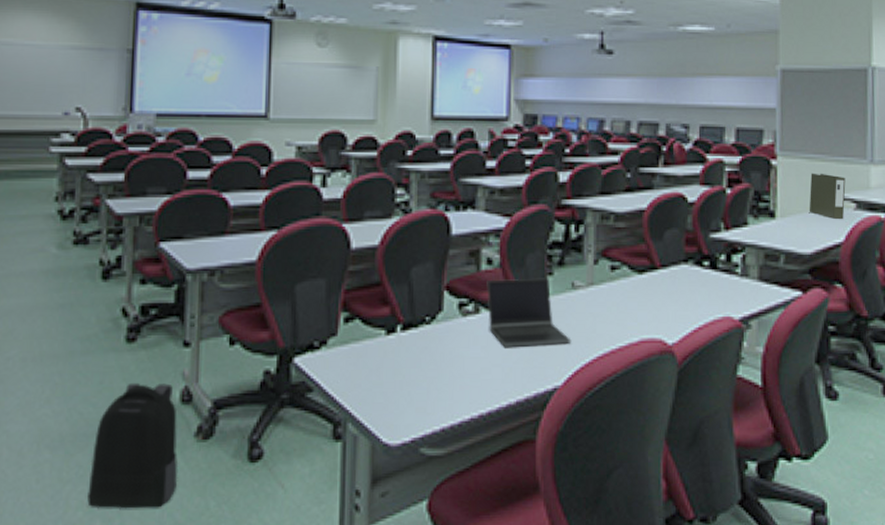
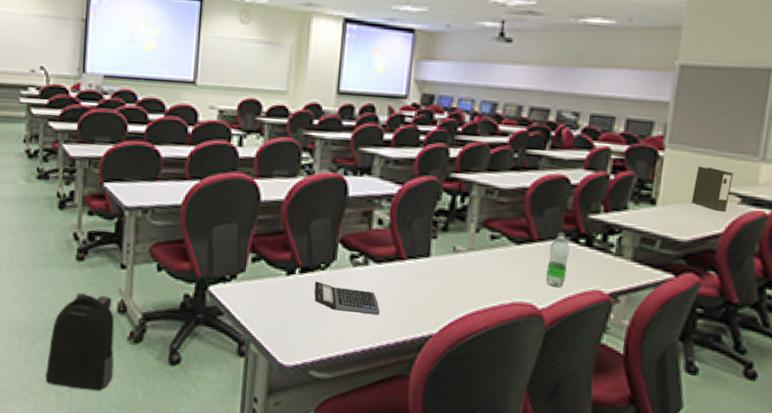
calculator: none [419,338,497,371] -> present [314,281,380,314]
laptop computer: present [486,278,572,348] -> none [375,238,449,299]
bottle: none [673,255,694,318] -> present [546,231,570,288]

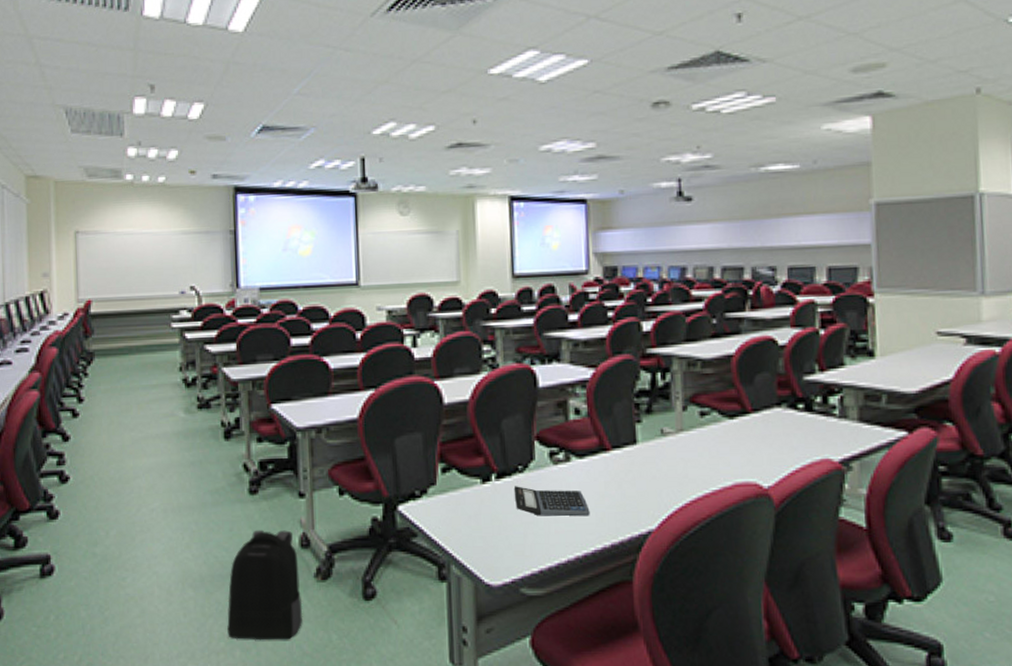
bottle: present [546,231,570,288] -> none [766,398,789,461]
binder: present [691,166,733,213] -> none [912,308,953,356]

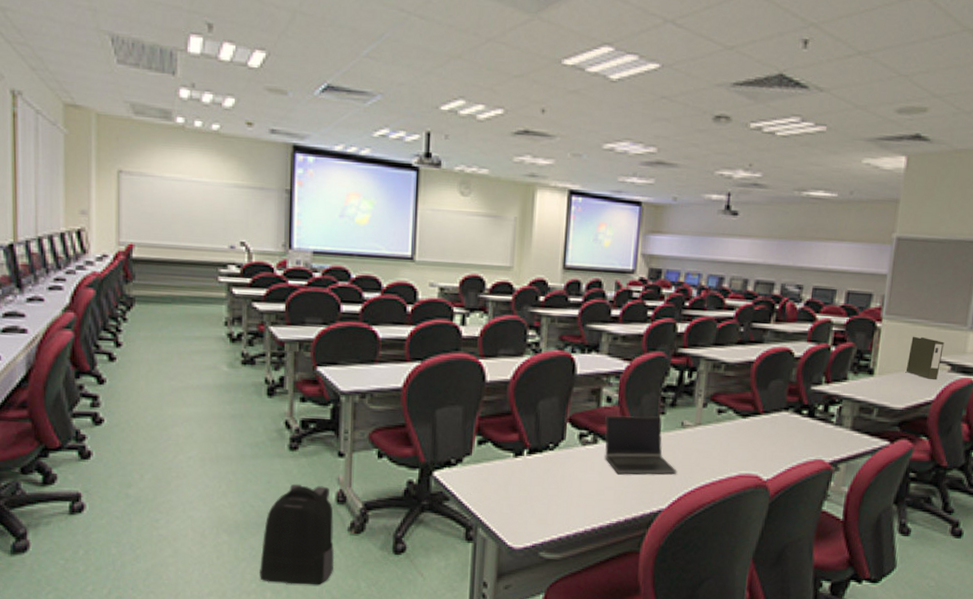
calculator: present [513,486,590,516] -> none [543,462,610,492]
laptop computer: none [575,425,664,494] -> present [604,415,677,475]
binder: none [912,308,953,356] -> present [905,336,944,381]

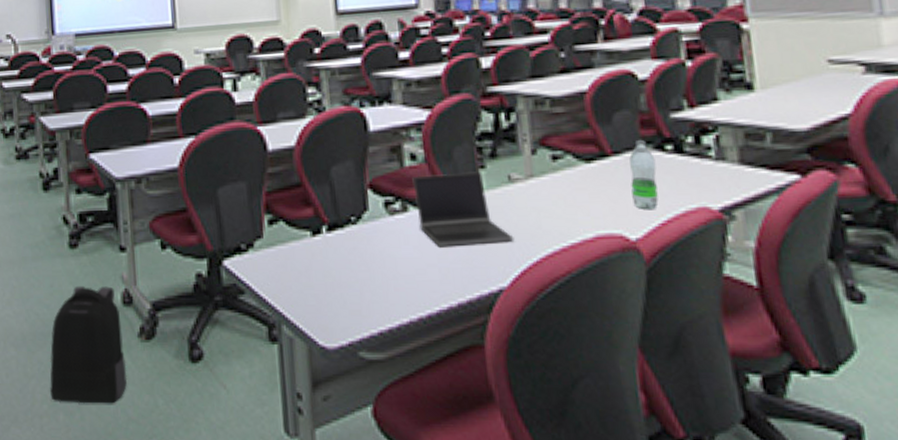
bottle: none [770,403,793,459] -> present [629,139,659,210]
binder: present [905,336,944,381] -> none [796,33,849,87]

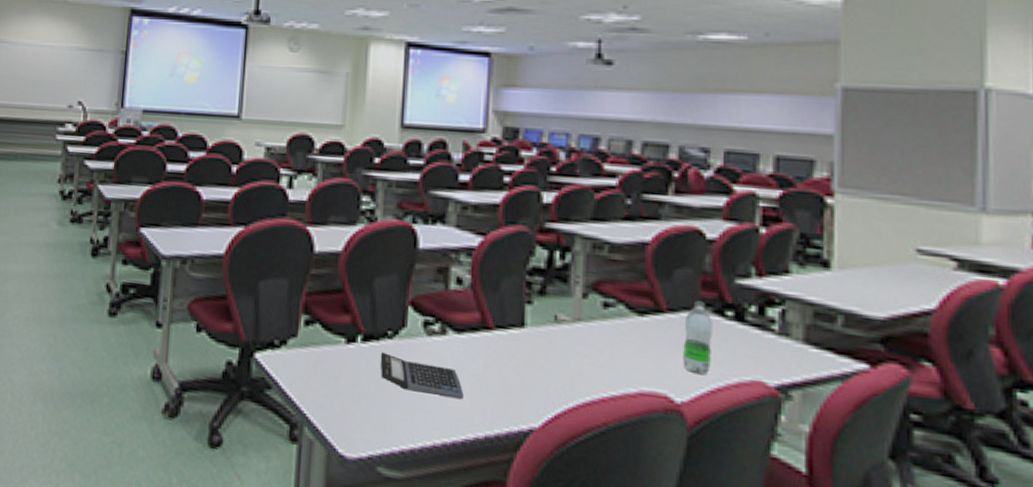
backpack: present [50,285,128,404] -> none [70,353,148,473]
calculator: none [347,239,433,272] -> present [380,352,464,399]
laptop computer: present [412,171,514,248] -> none [455,301,552,383]

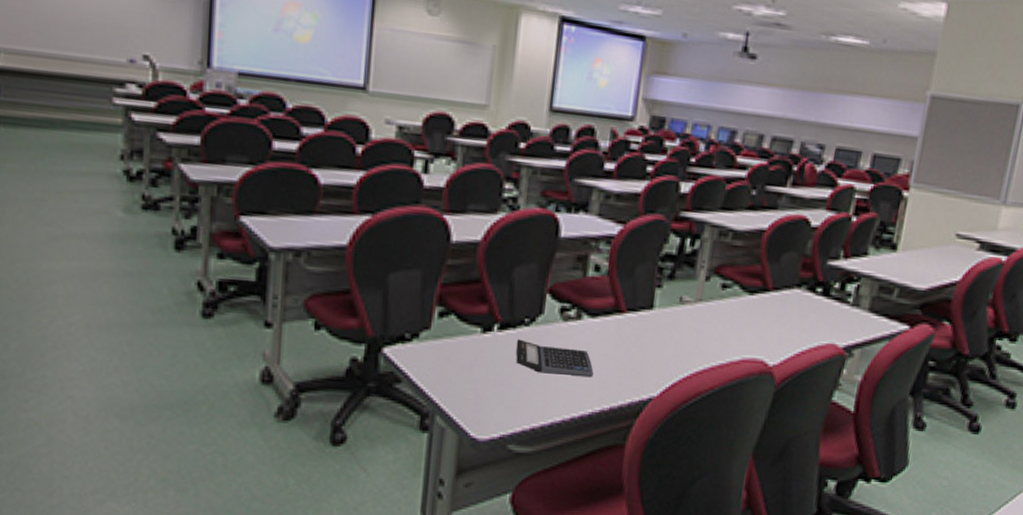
bottle: present [683,300,713,375] -> none [778,279,806,342]

